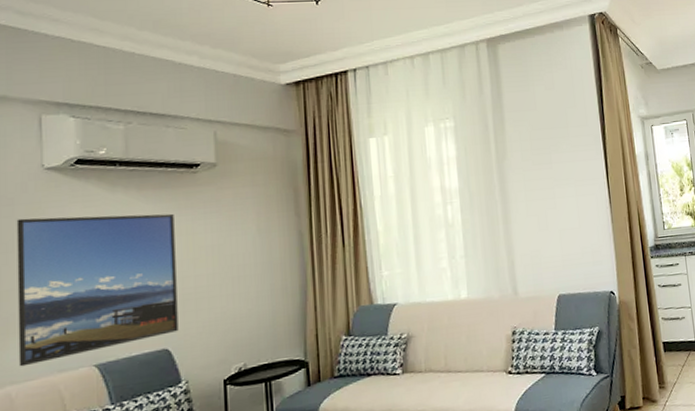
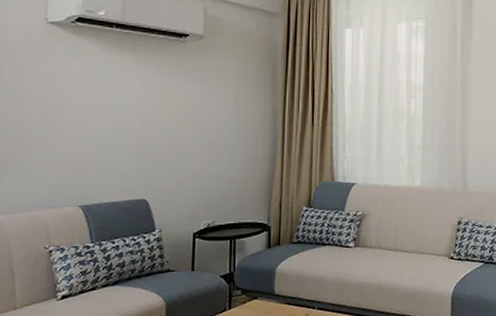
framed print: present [16,213,179,367] -> none [12,66,161,199]

